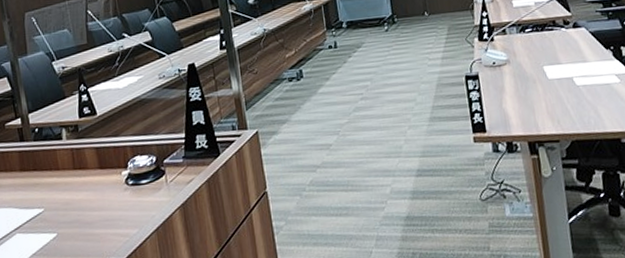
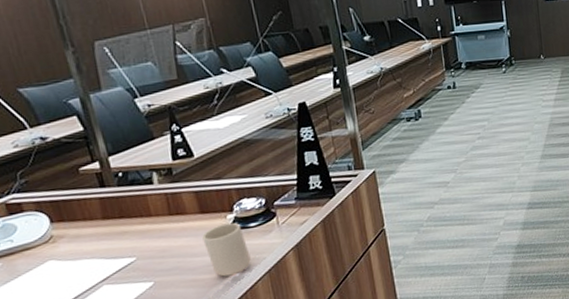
cup: none [100,178,141,233] -> present [202,222,251,277]

